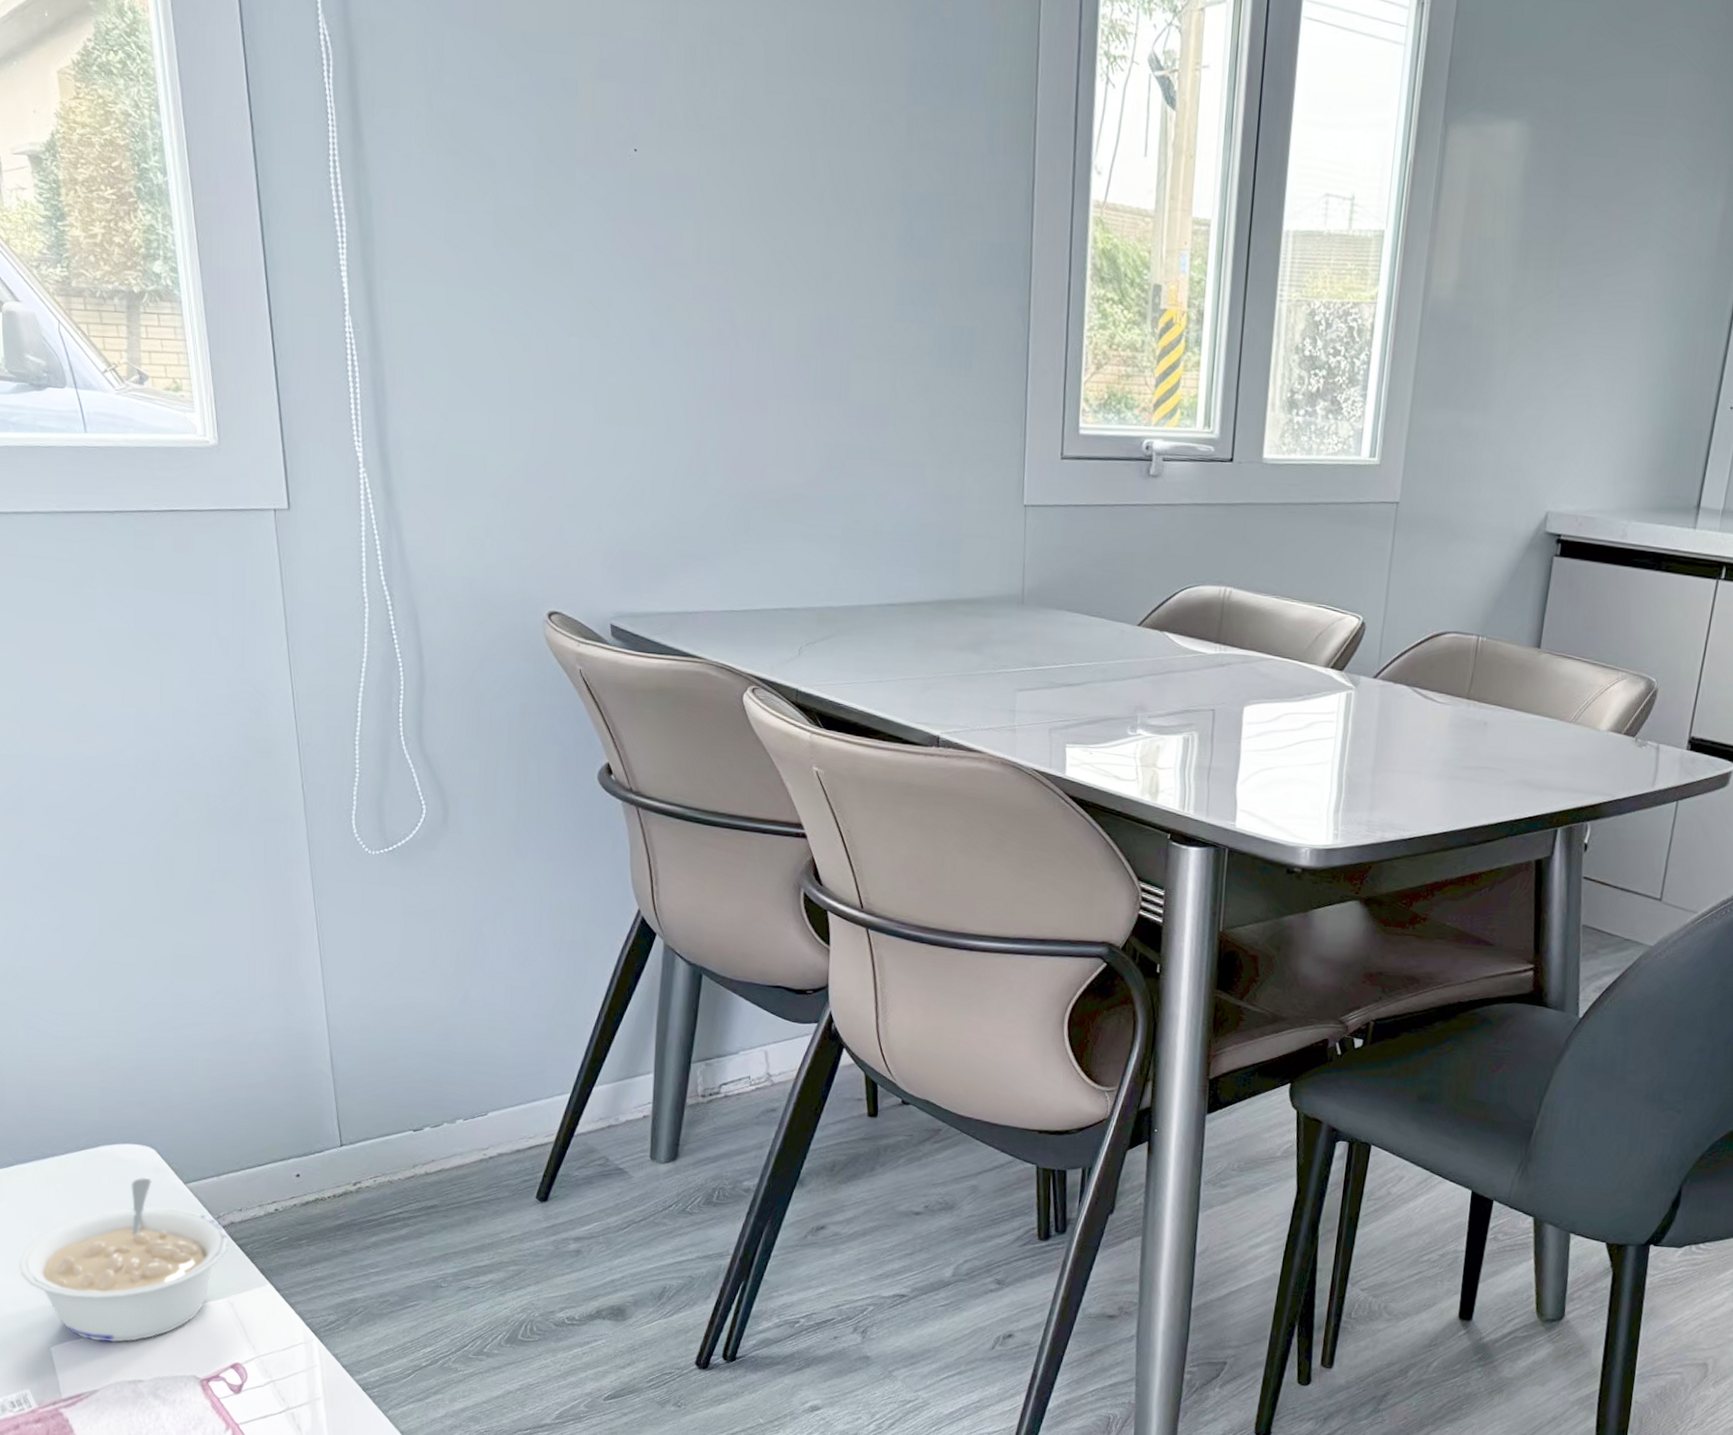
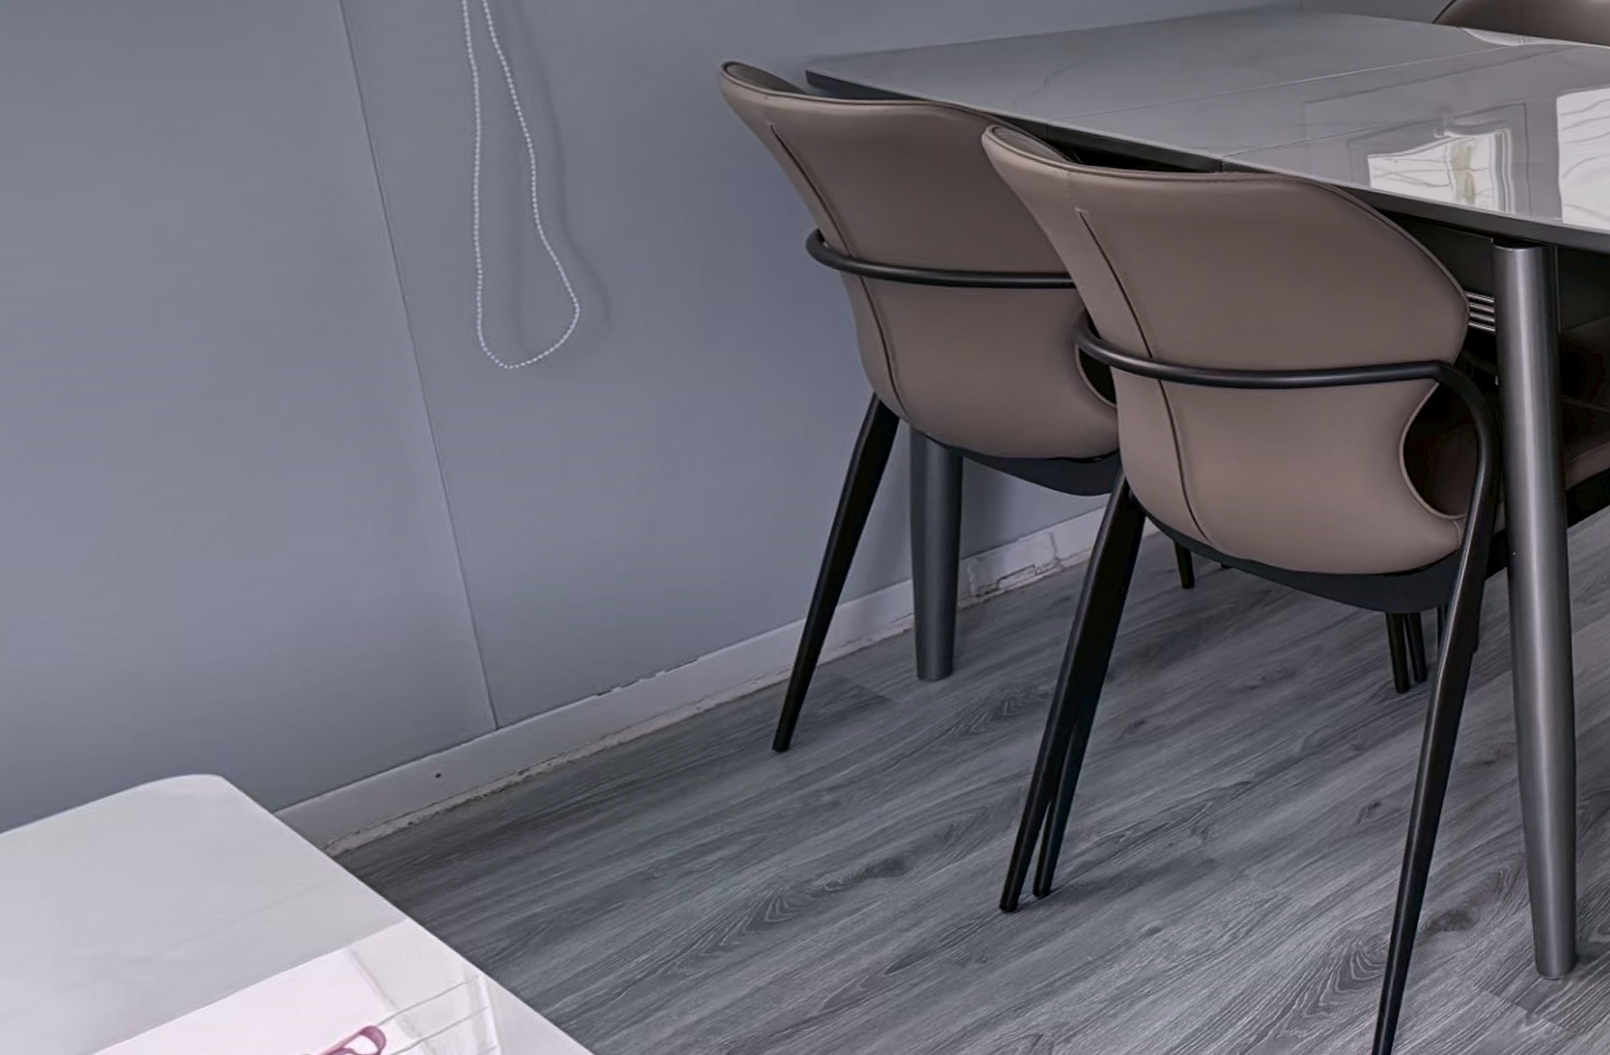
legume: present [18,1177,229,1343] -> none [20,813,344,1039]

